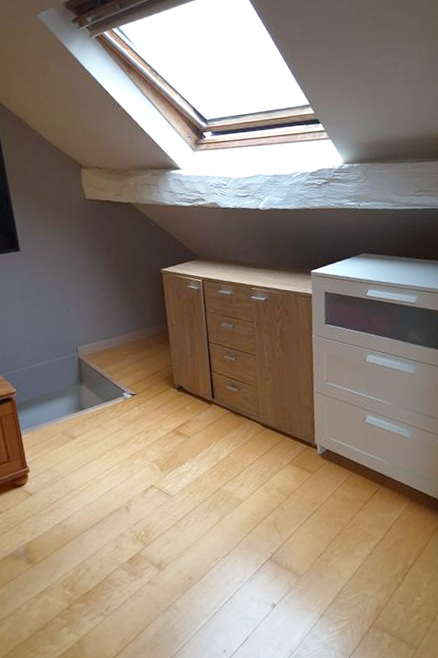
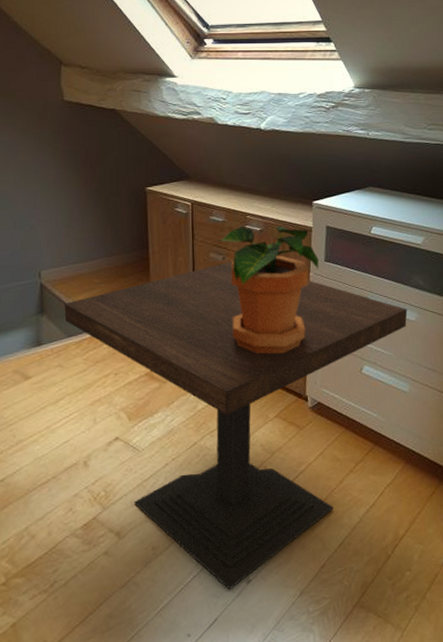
side table: none [99,329,406,613] -> present [64,261,408,590]
potted plant: none [228,294,320,409] -> present [219,225,319,354]

